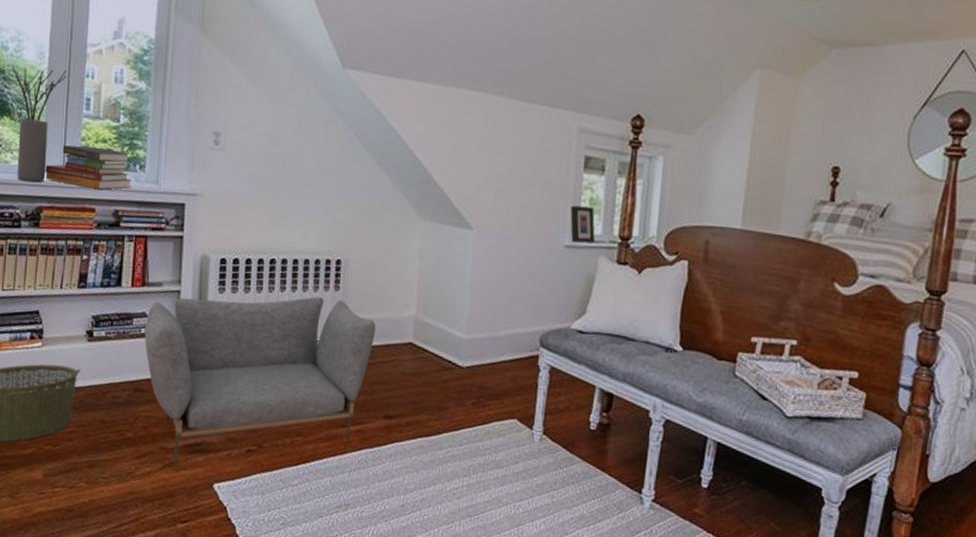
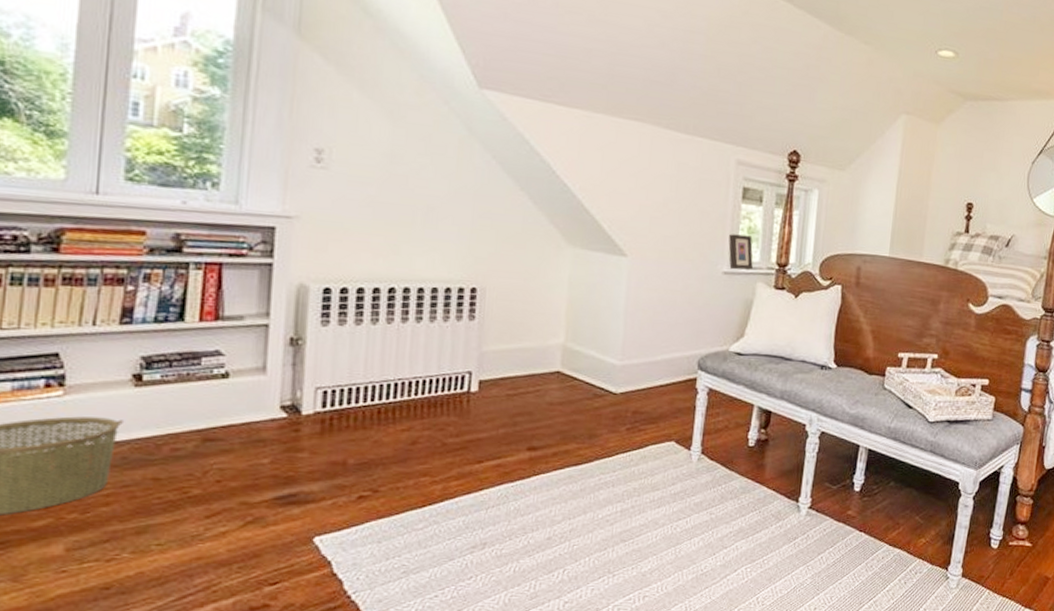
vase: present [12,66,67,182] -> none [17,57,104,199]
books: present [45,145,132,190] -> none [69,156,200,209]
armchair: present [144,296,376,466] -> none [217,327,518,521]

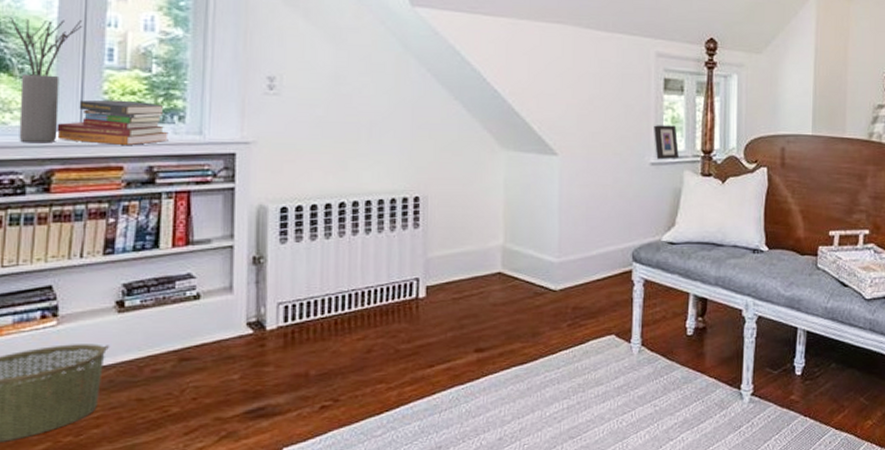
vase: none [17,57,104,199] -> present [10,18,83,142]
books: none [69,156,200,209] -> present [56,99,169,145]

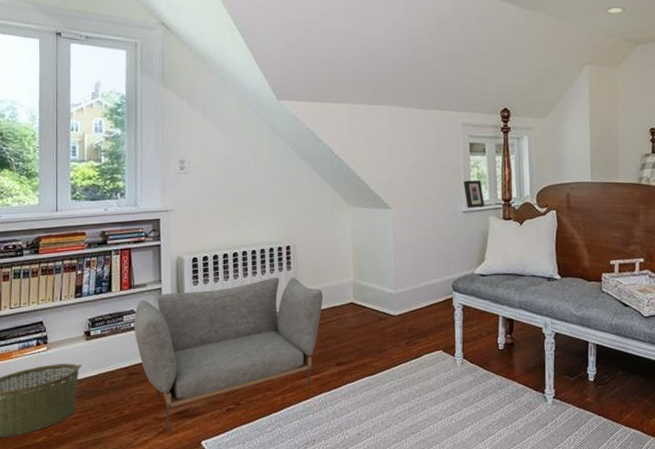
vase: present [10,18,83,142] -> none [9,127,55,218]
books: present [56,99,169,145] -> none [41,183,114,217]
armchair: none [190,236,461,436] -> present [133,276,323,431]

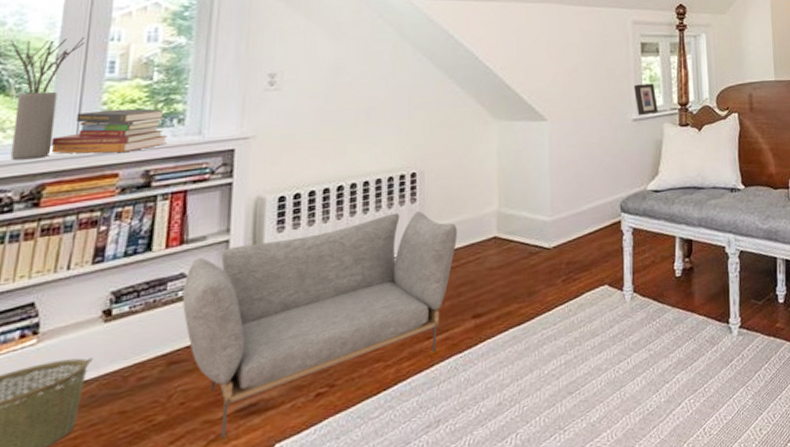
vase: none [9,127,55,218] -> present [10,37,86,159]
books: none [41,183,114,217] -> present [51,109,167,154]

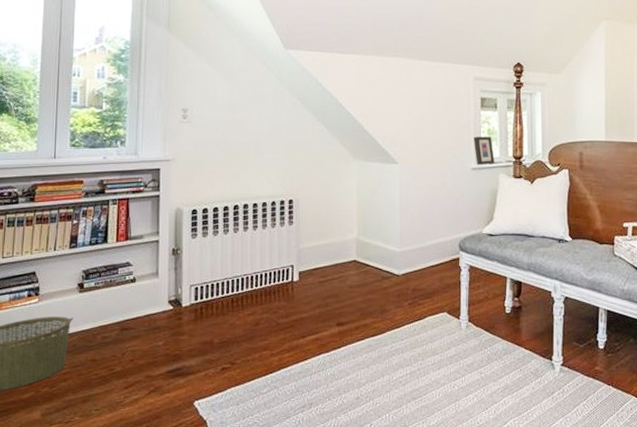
vase: present [10,37,86,159] -> none [10,72,57,164]
books: present [51,109,167,154] -> none [39,130,114,164]
armchair: present [182,210,457,438] -> none [129,231,325,390]

